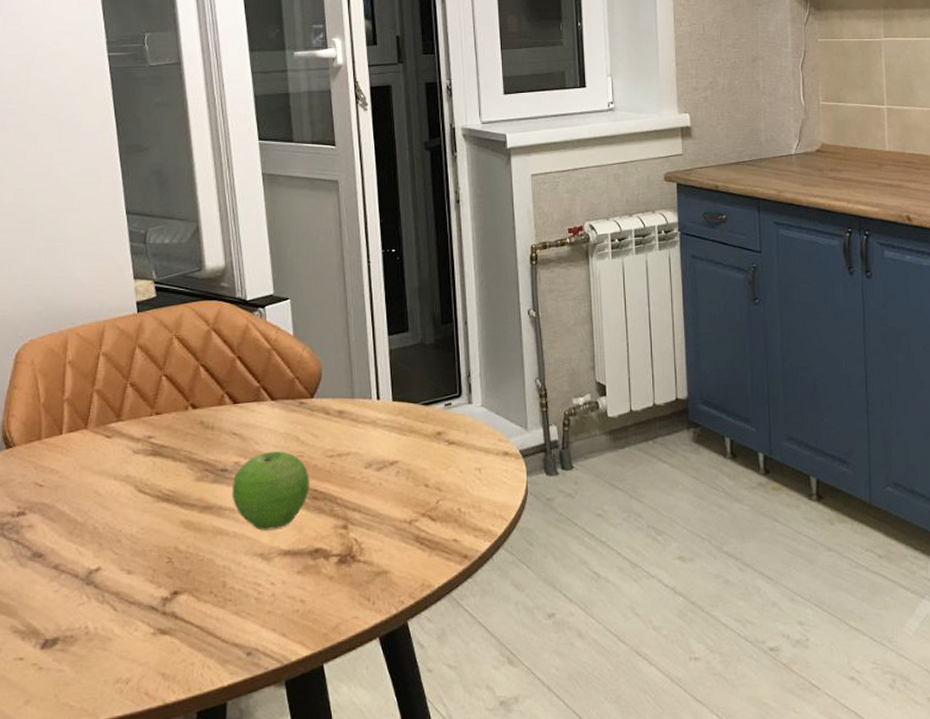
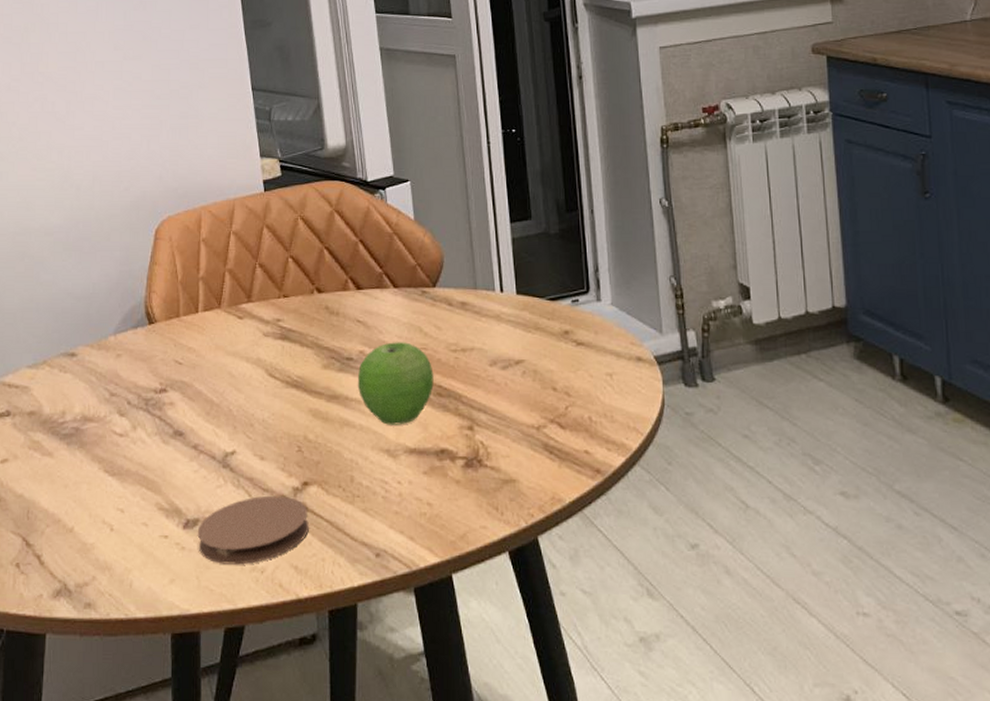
coaster: none [56,607,178,680] -> present [197,495,309,565]

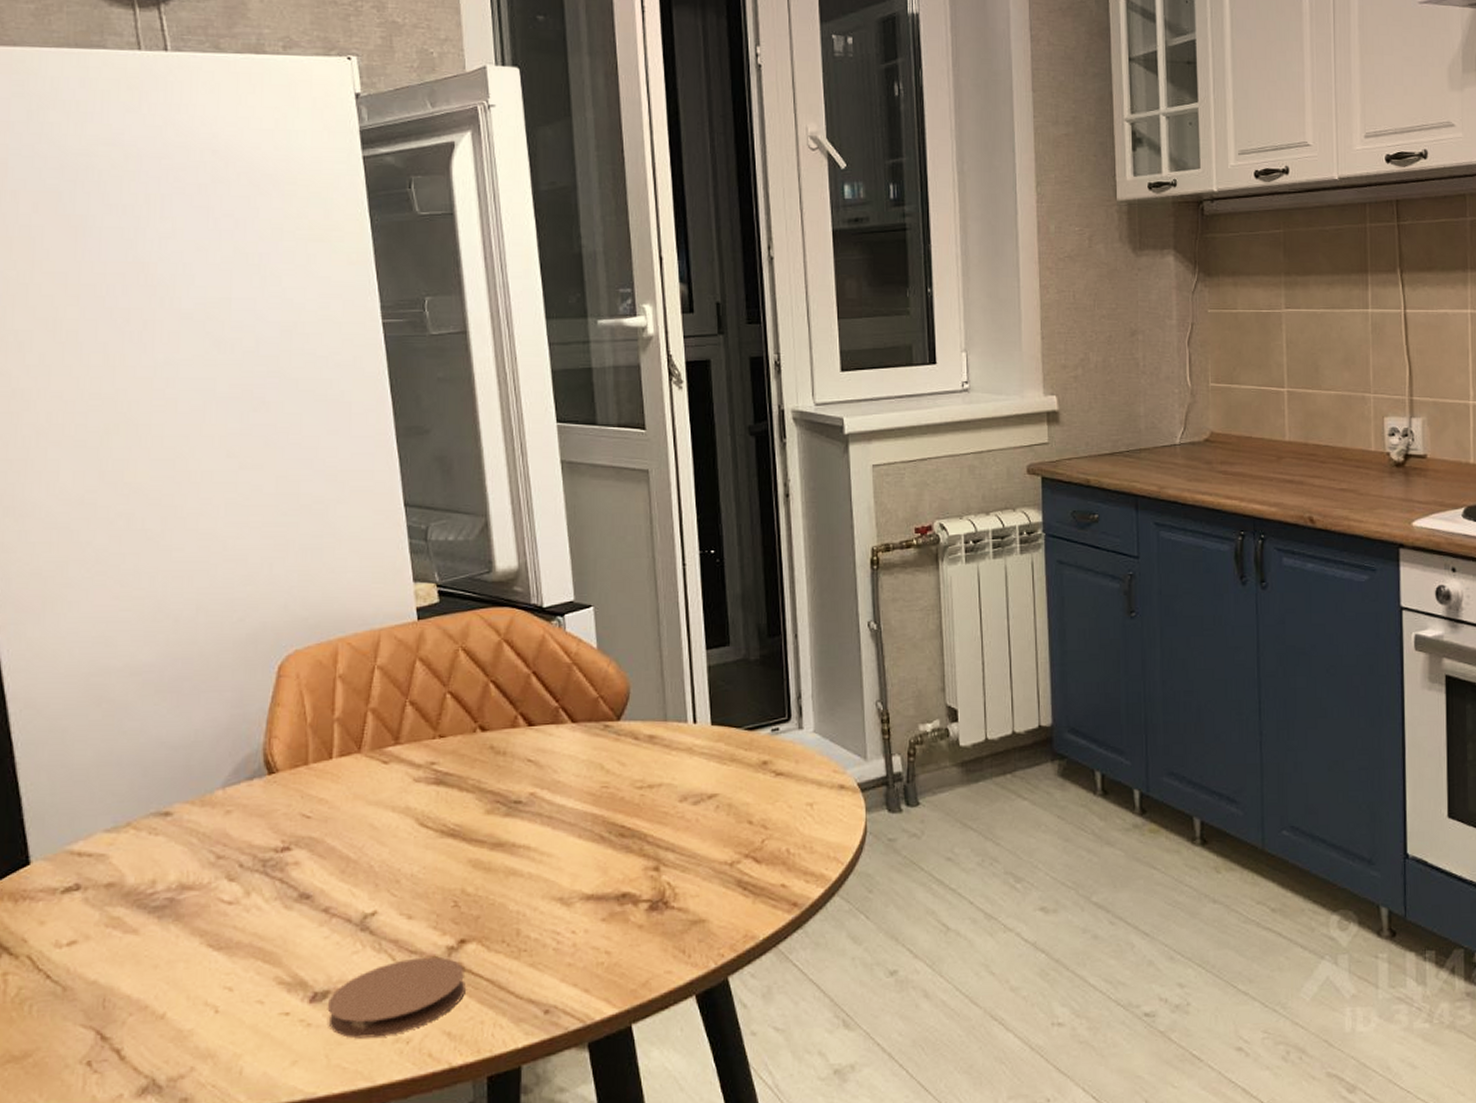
fruit: present [357,342,434,425] -> none [526,781,616,871]

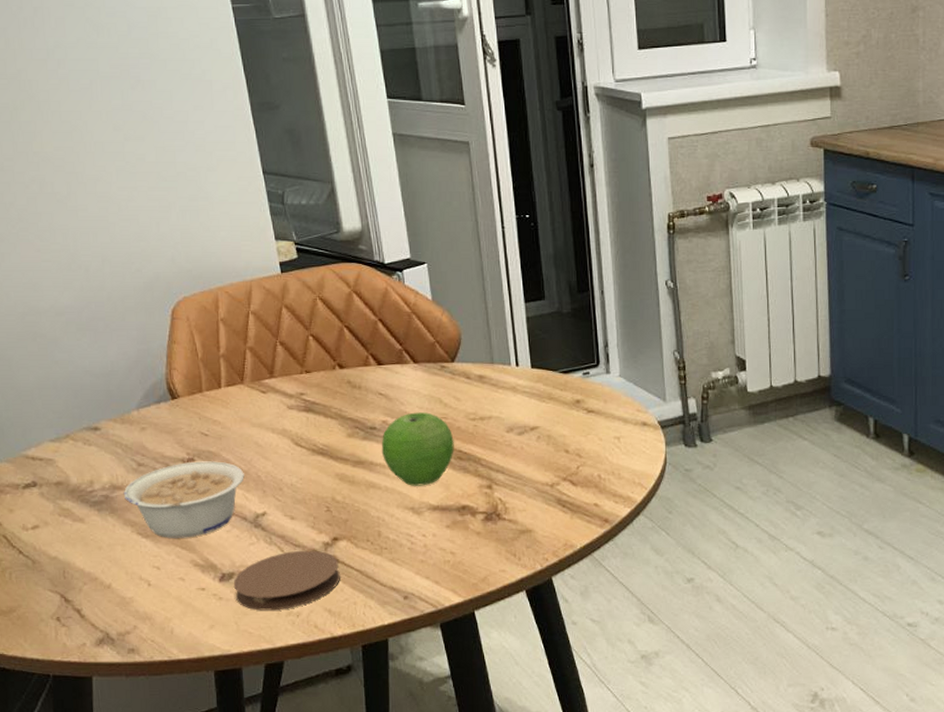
legume: none [194,849,353,950] -> present [123,461,244,538]
fruit: none [526,781,616,871] -> present [381,412,454,486]

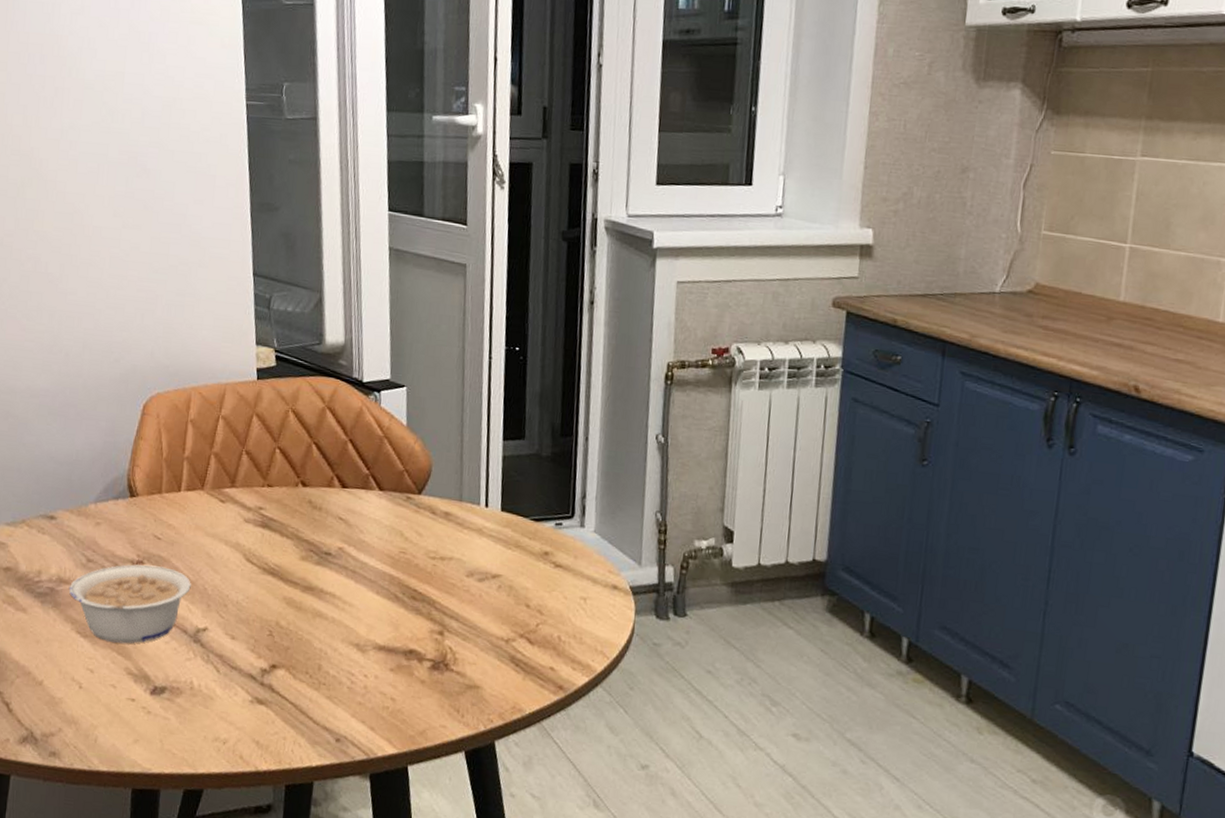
coaster: present [233,550,340,611] -> none [163,673,274,734]
fruit: present [381,412,454,486] -> none [333,542,410,623]

